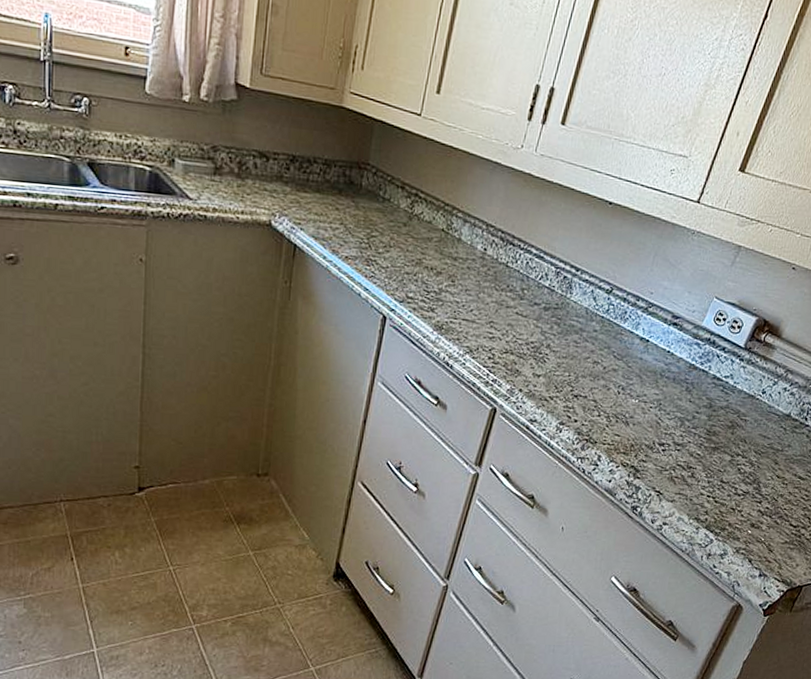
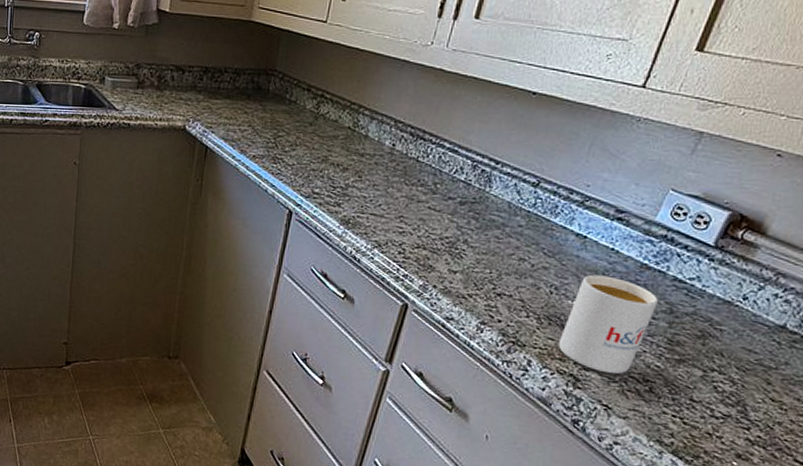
mug: none [623,375,701,464] -> present [558,274,658,374]

